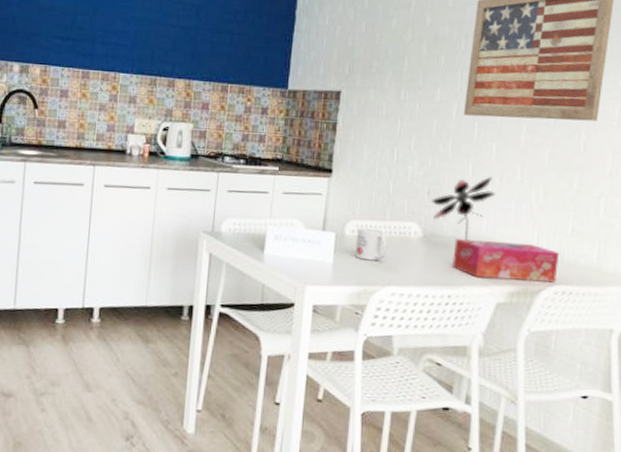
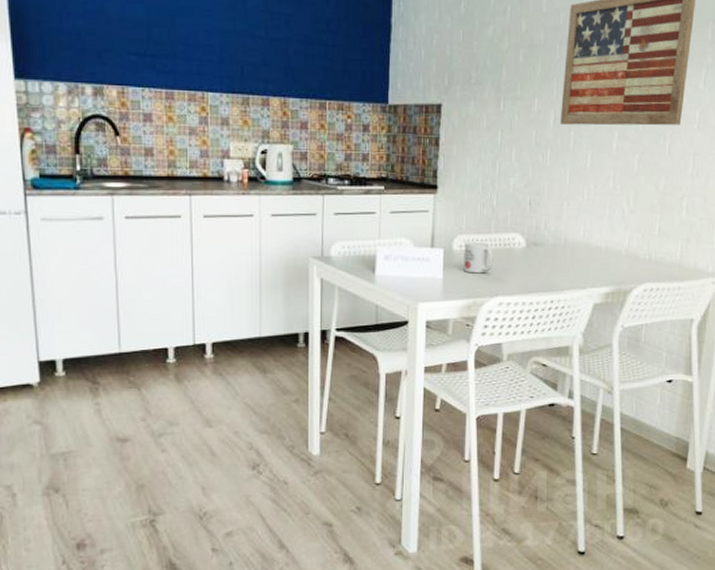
flower: present [431,176,496,241] -> none [533,184,592,248]
tissue box: present [453,239,560,283] -> none [554,246,648,282]

